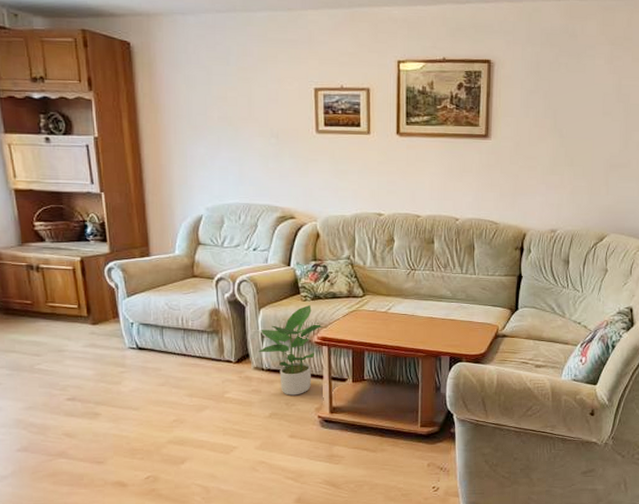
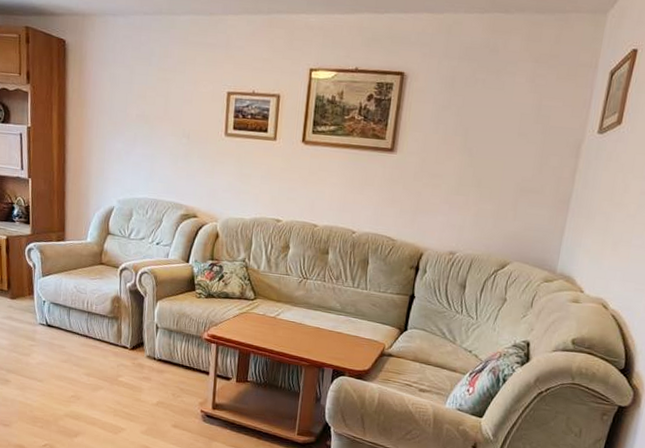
potted plant: present [258,305,324,396] -> none [152,302,214,388]

